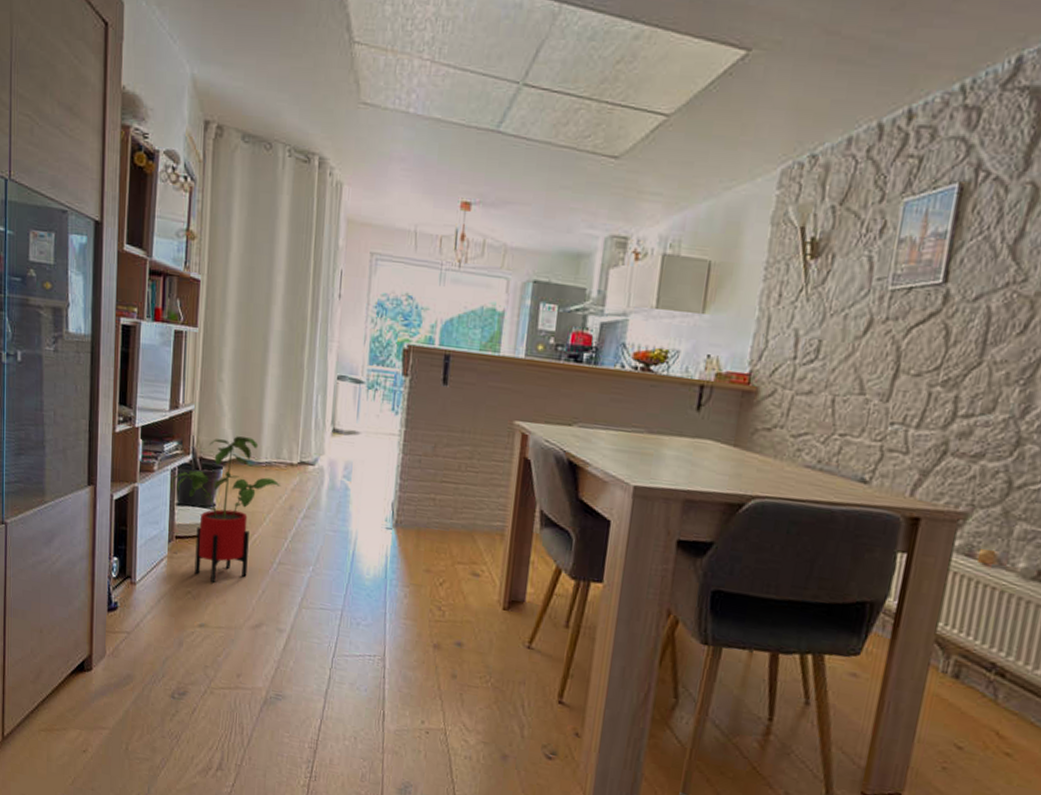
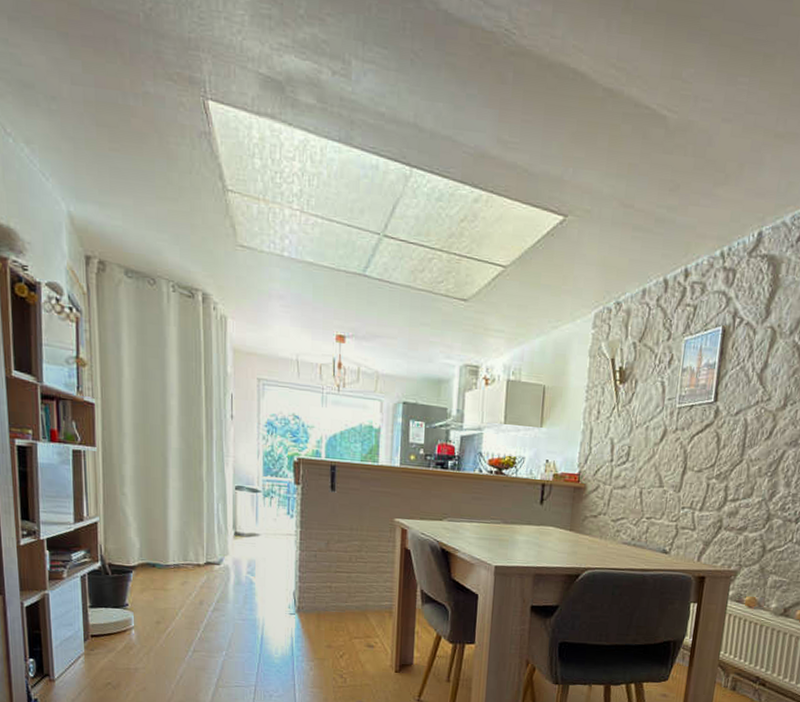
house plant: present [170,436,281,583] -> none [81,543,190,674]

